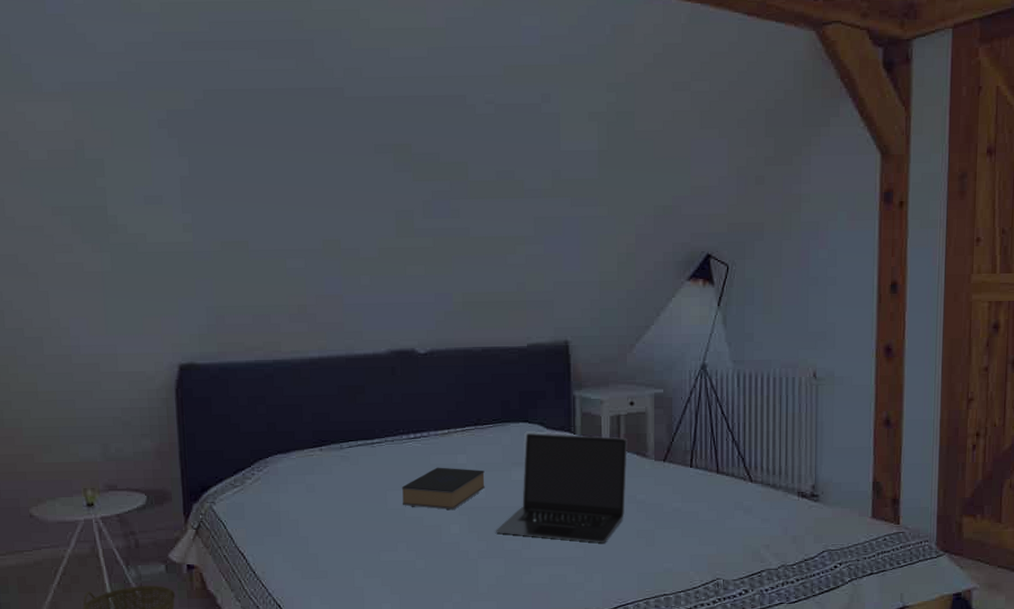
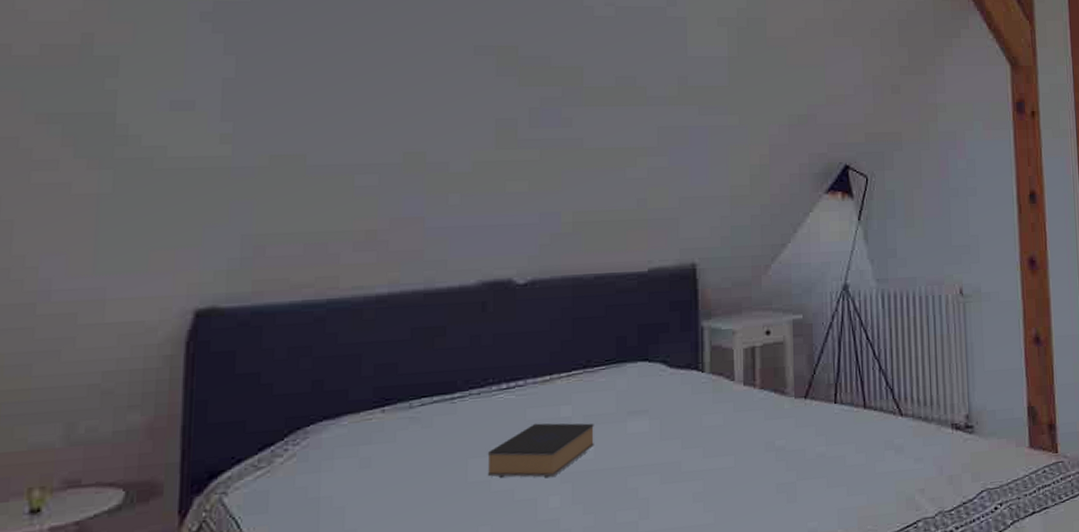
laptop: present [496,432,628,543] -> none [607,373,764,504]

